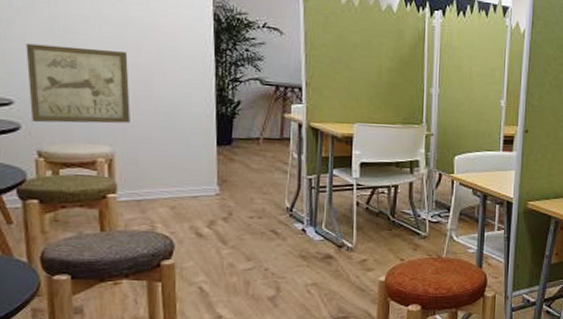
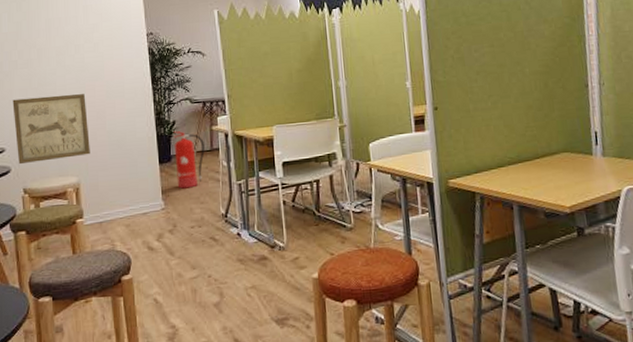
fire extinguisher: none [237,113,273,176] -> present [173,131,205,189]

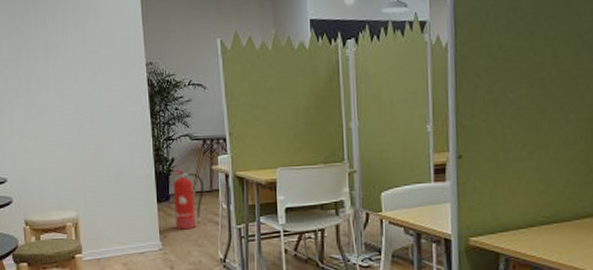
wall art: present [12,94,90,165] -> none [13,126,89,196]

